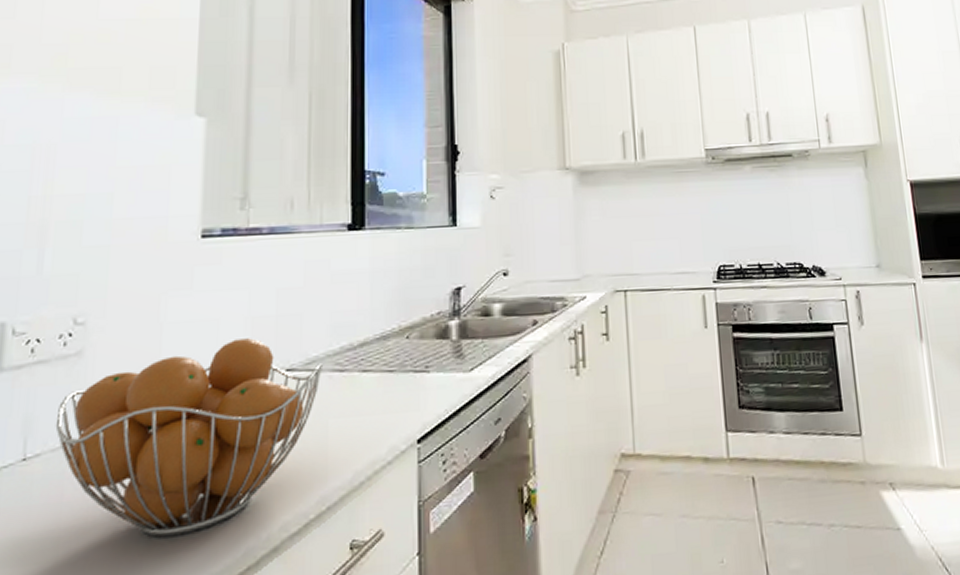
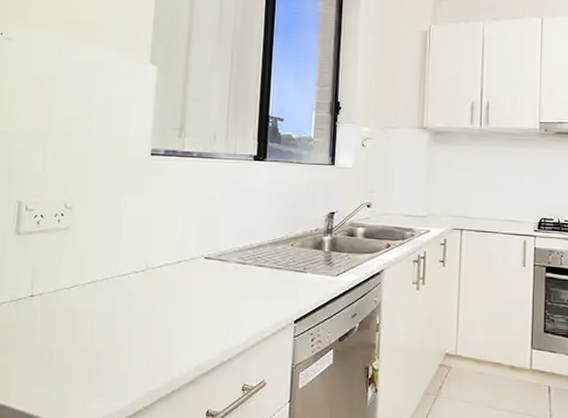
fruit basket: present [55,338,322,537] -> none [51,231,230,362]

